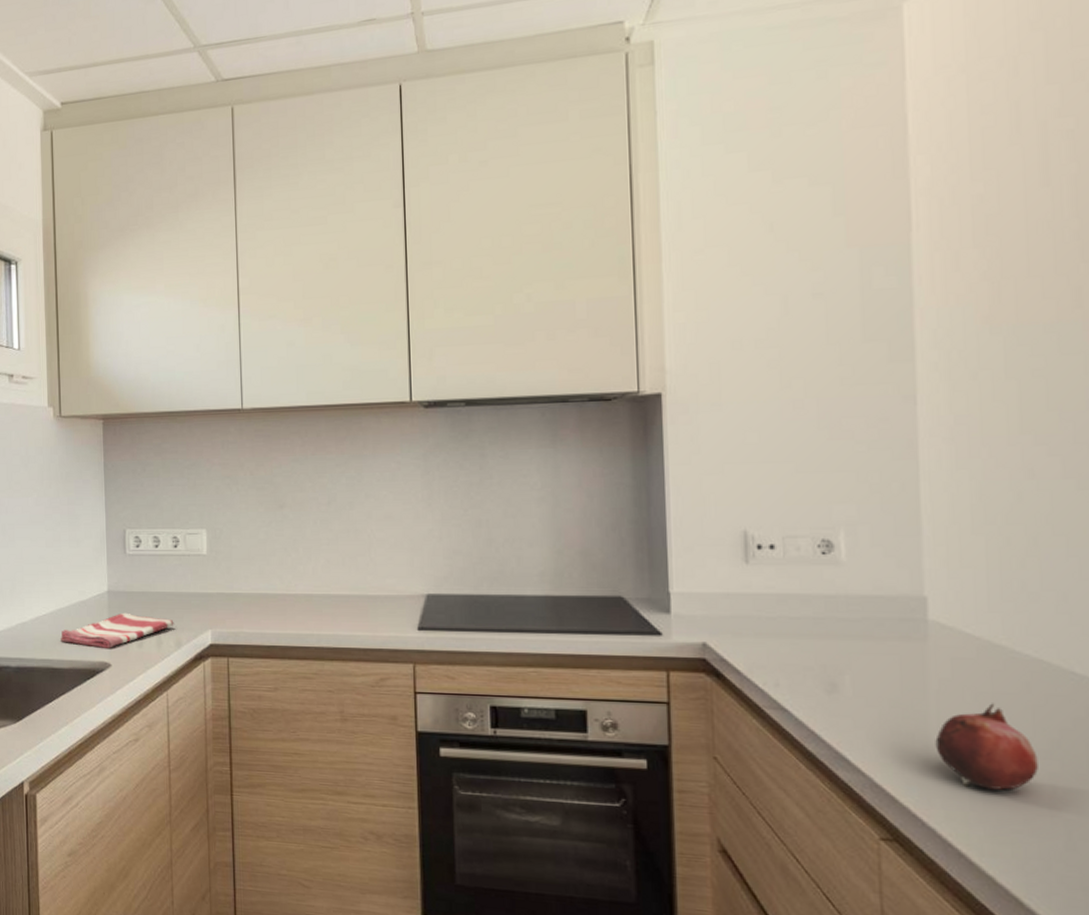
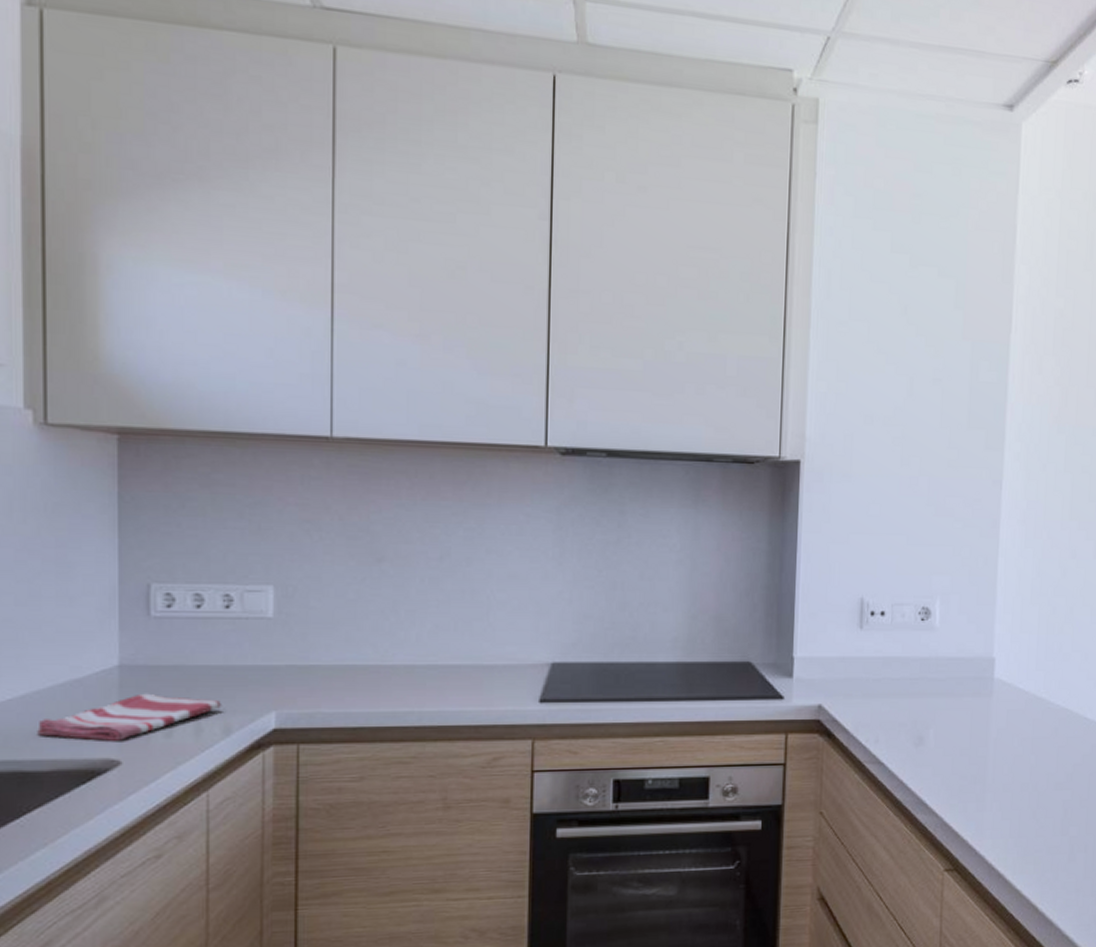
fruit: present [935,703,1038,791] -> none [990,746,1057,818]

